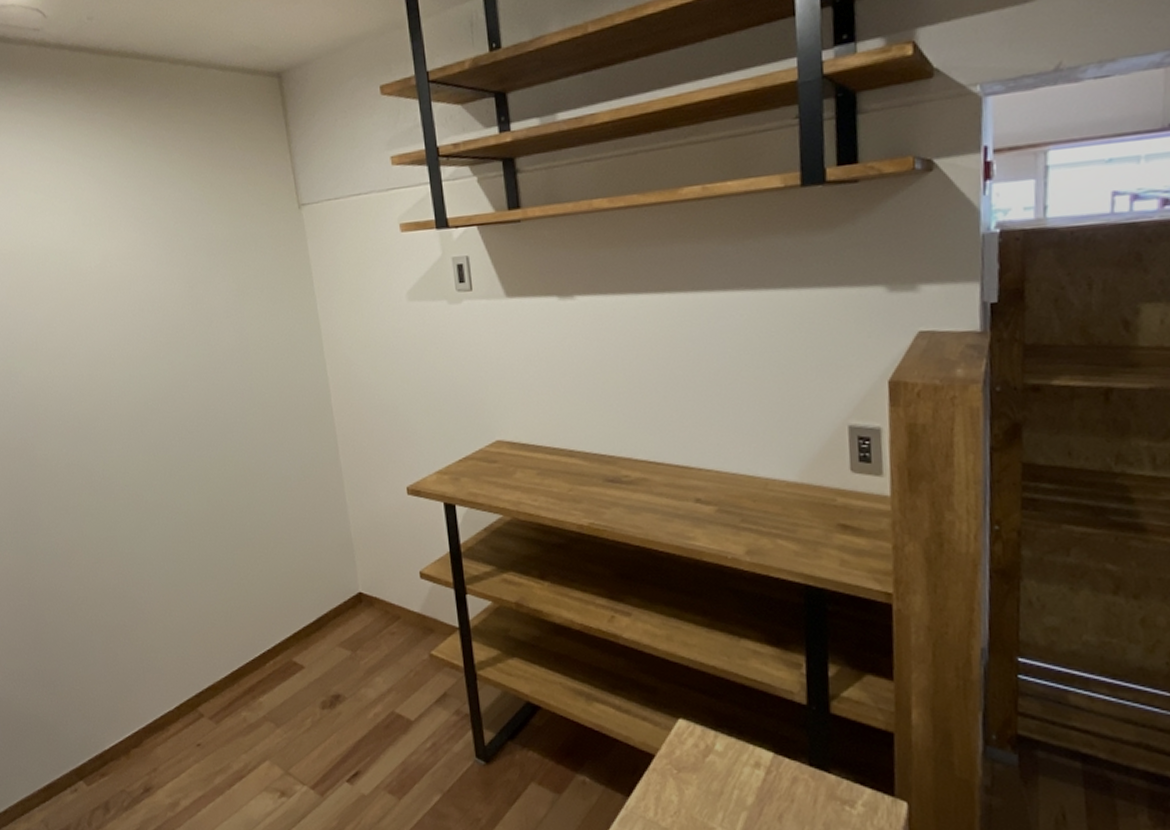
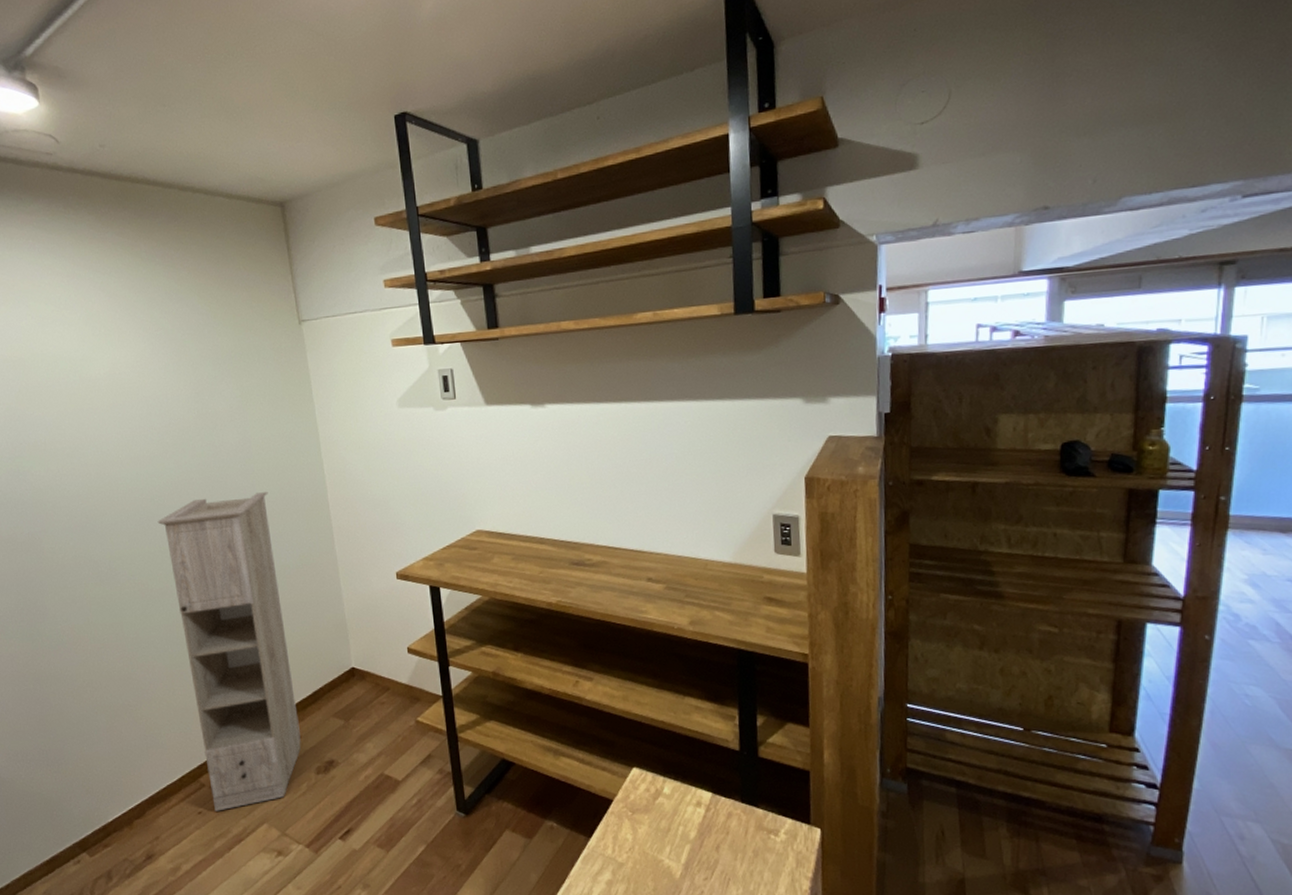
storage cabinet: none [151,396,305,745] -> present [157,492,301,812]

